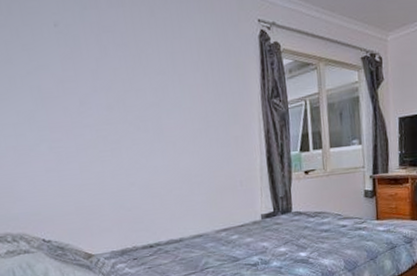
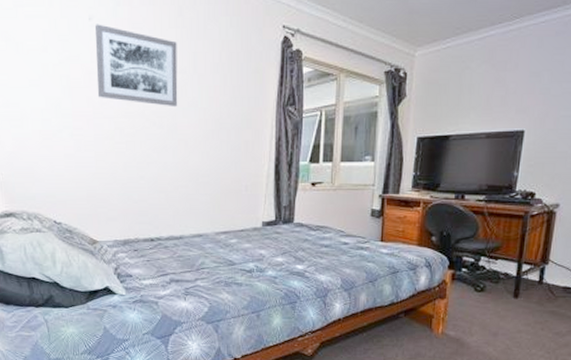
wall art: none [62,30,161,110] -> present [95,24,178,107]

